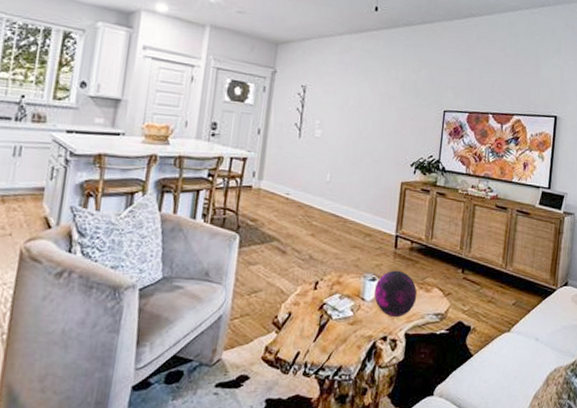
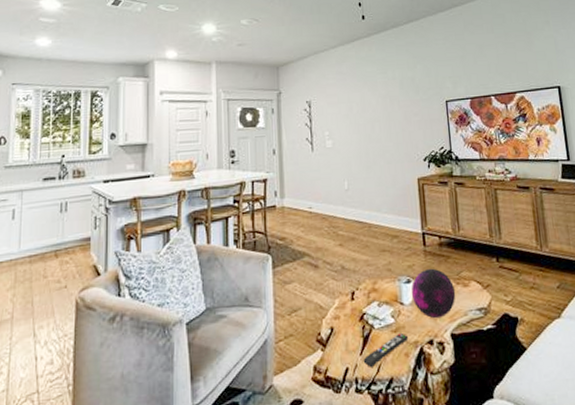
remote control: none [315,326,364,354] -> present [363,332,409,367]

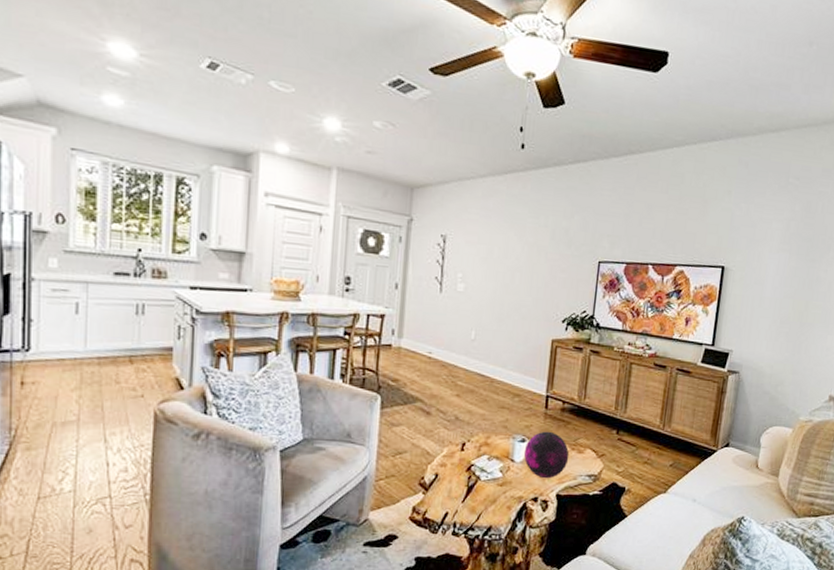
remote control: present [363,332,409,367] -> none [464,487,514,514]

